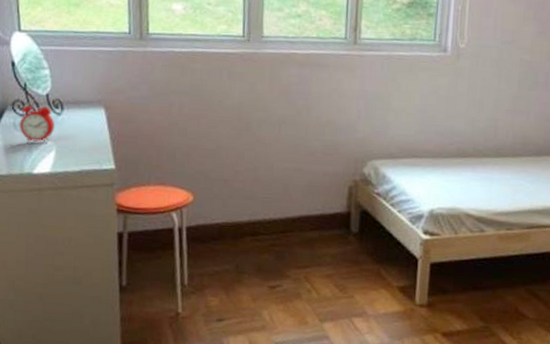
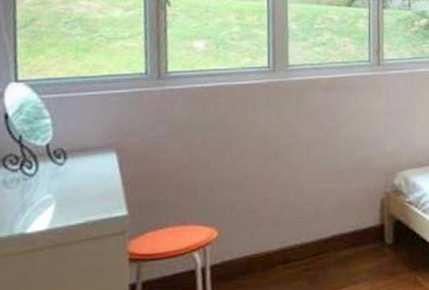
alarm clock: present [19,98,55,144] -> none [10,151,56,201]

